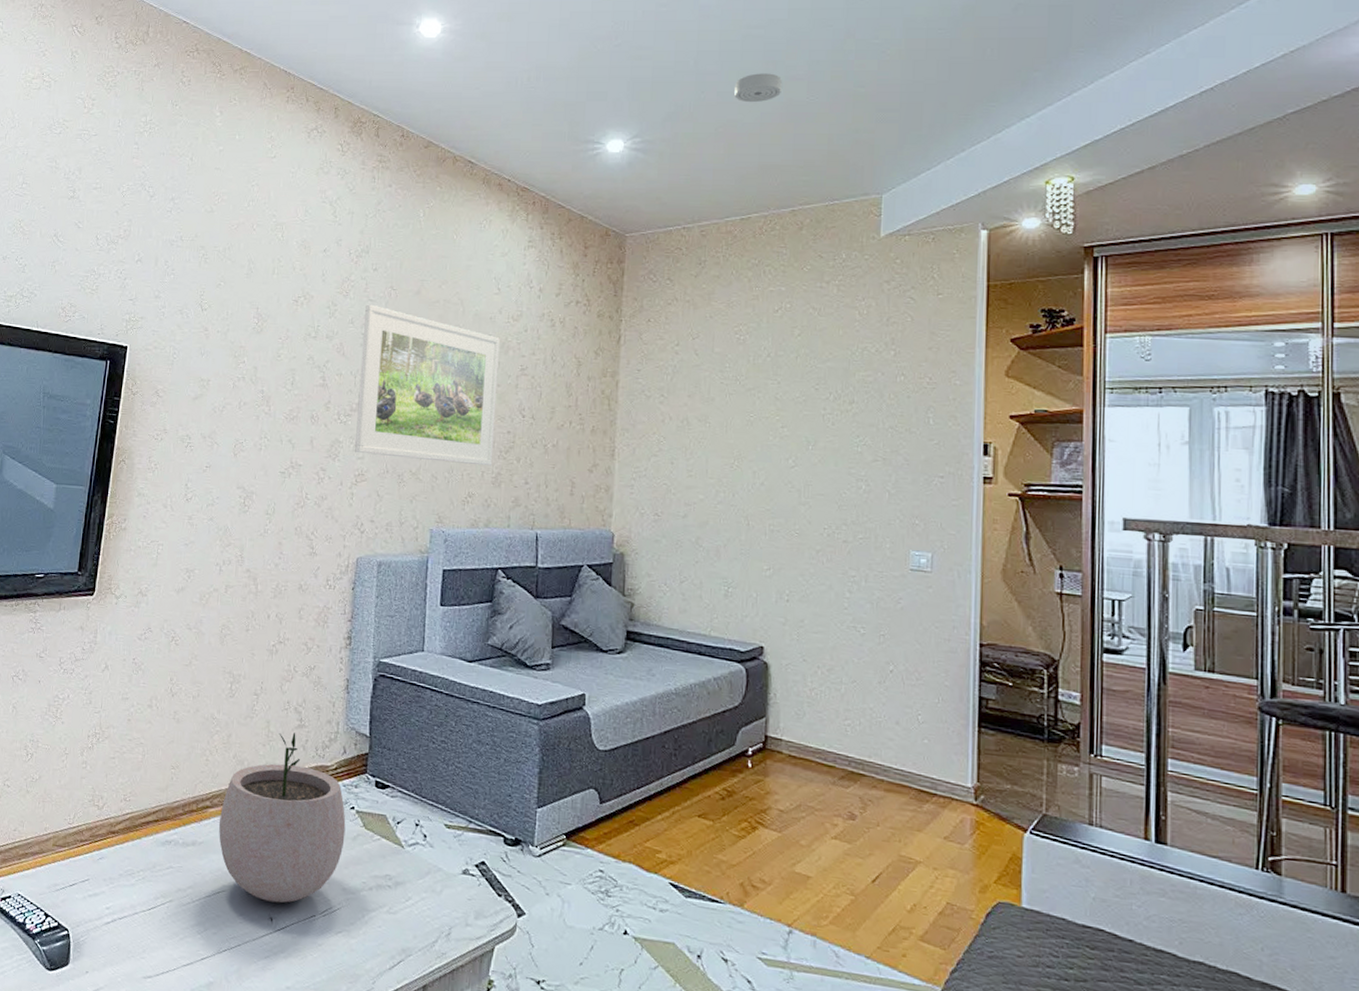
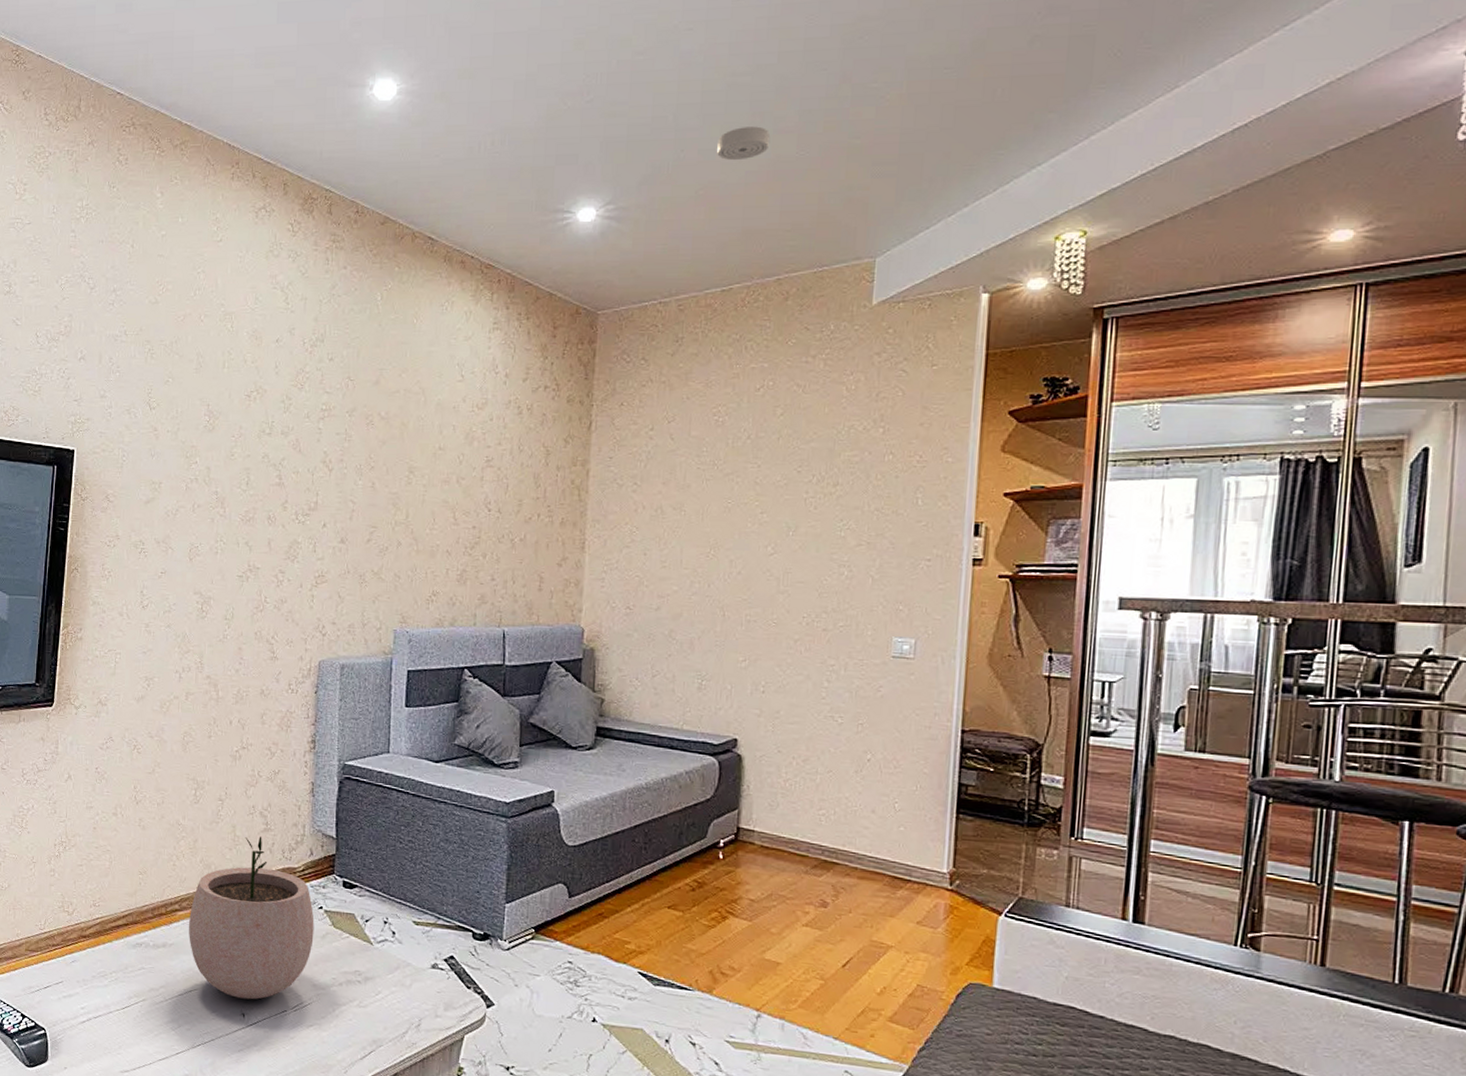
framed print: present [355,304,500,466] -> none [314,397,464,563]

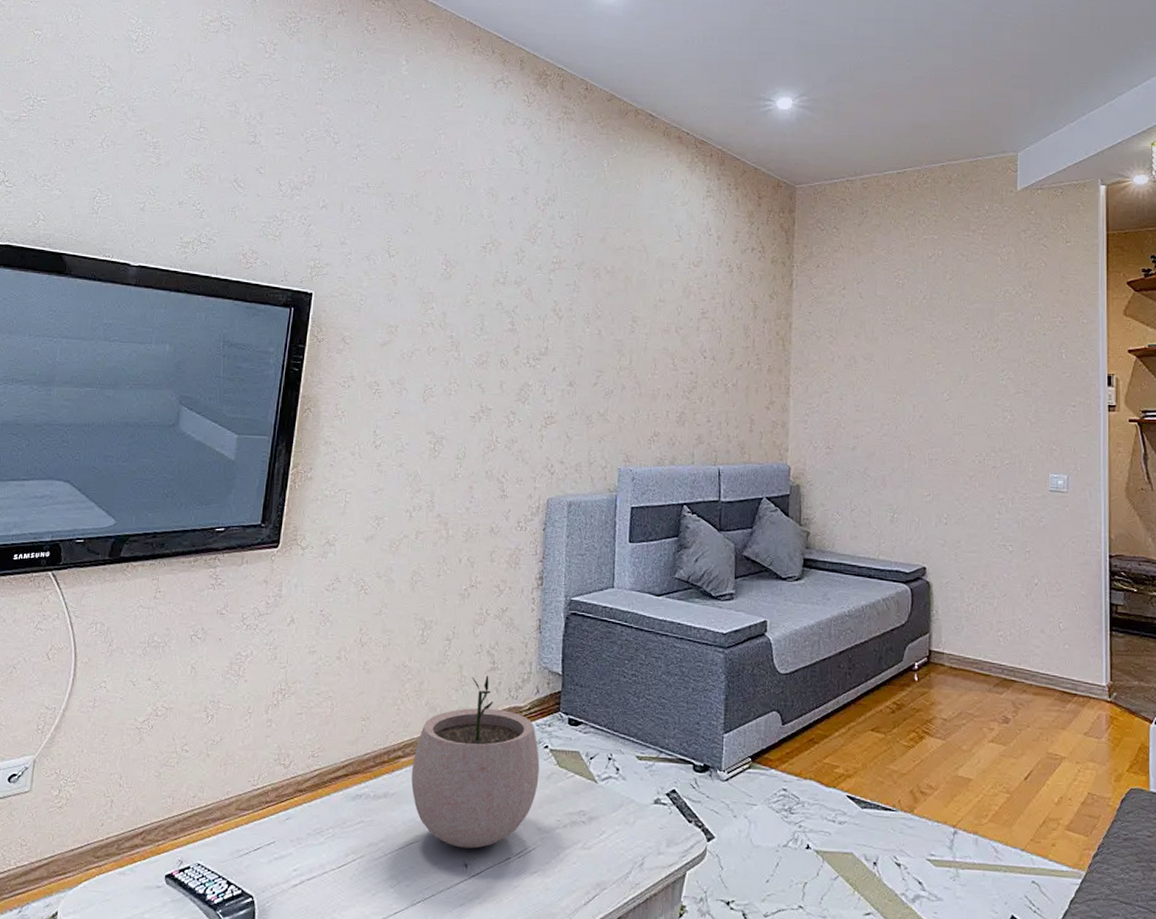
smoke detector: present [716,126,771,161] -> none [888,40,931,67]

